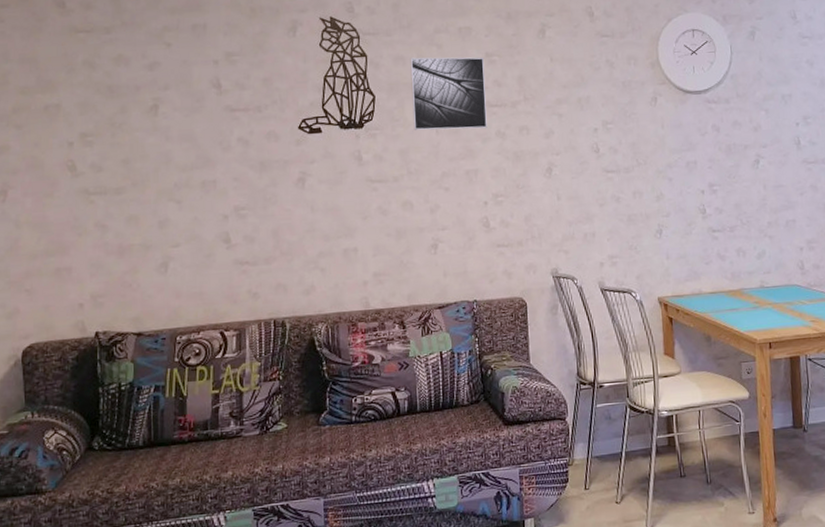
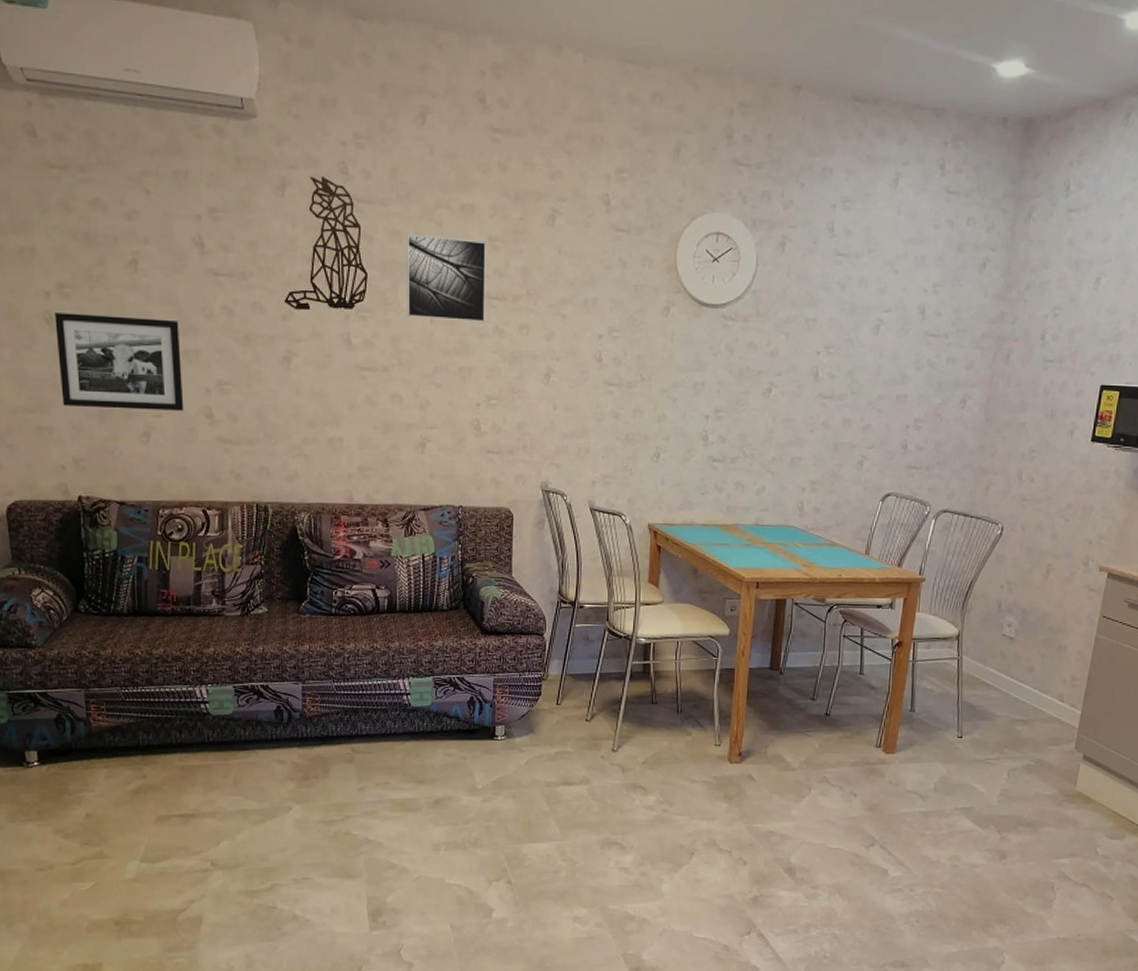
picture frame: none [77,155,202,246] -> present [55,313,184,411]

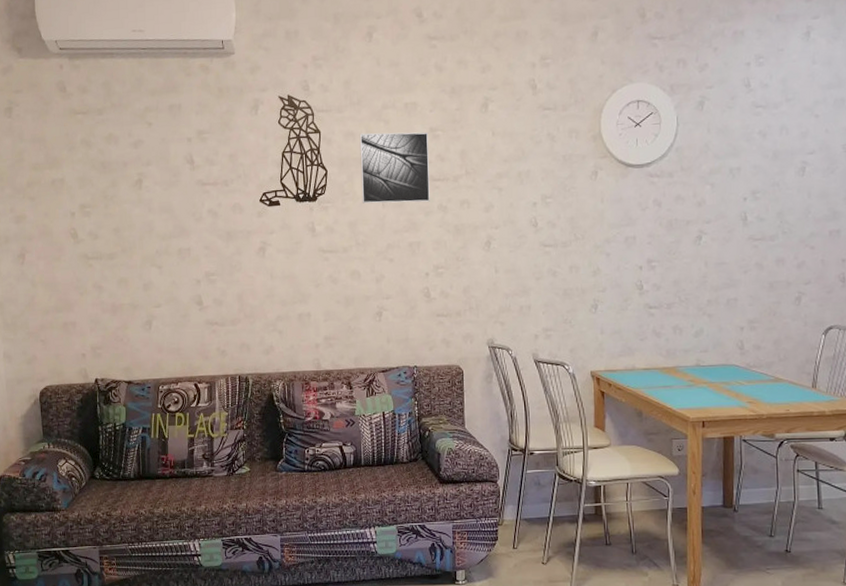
picture frame: present [55,313,184,411] -> none [78,225,179,304]

